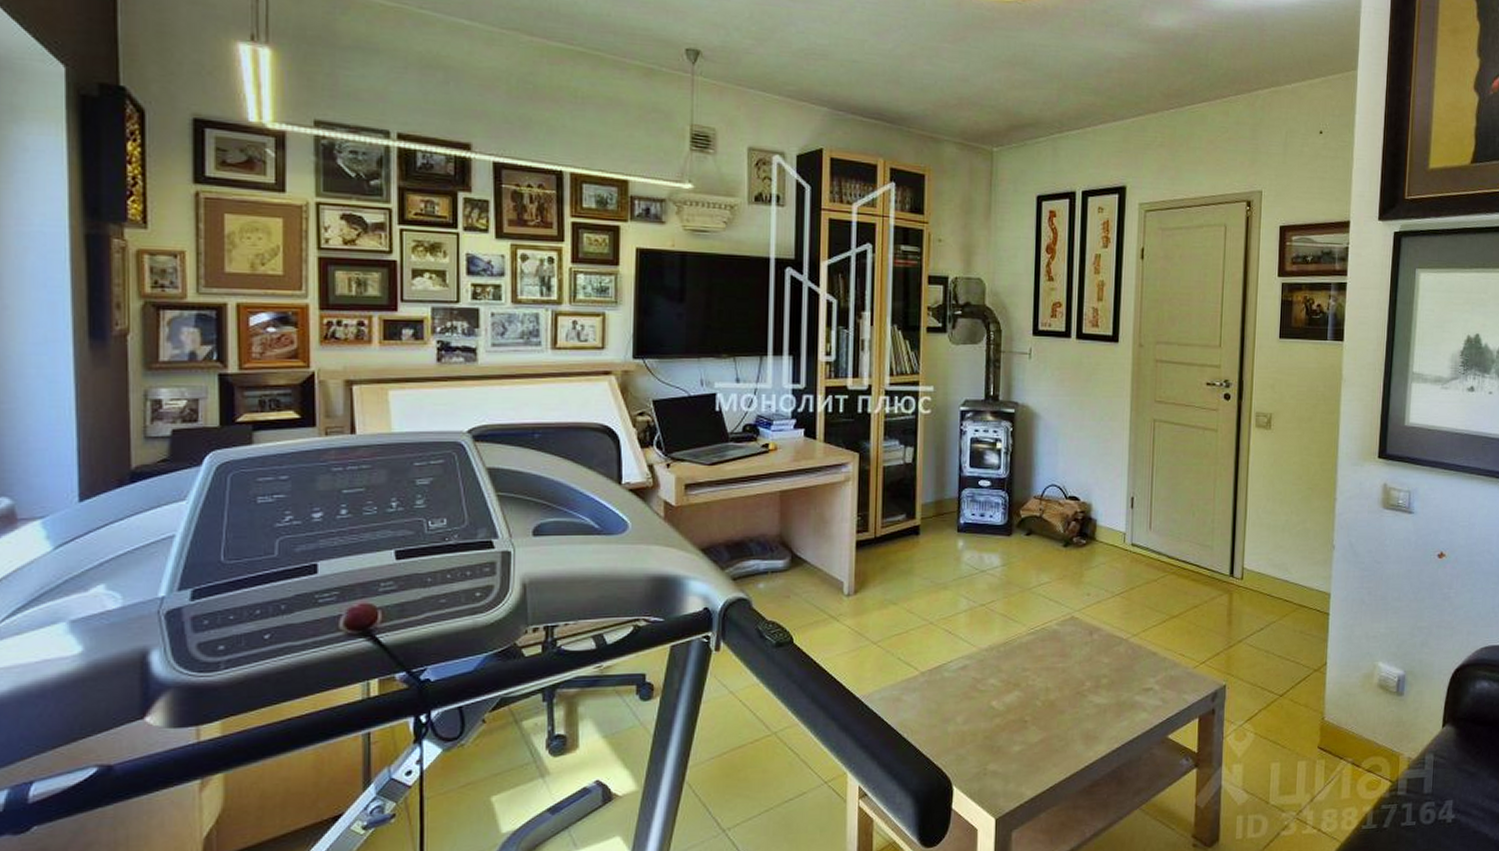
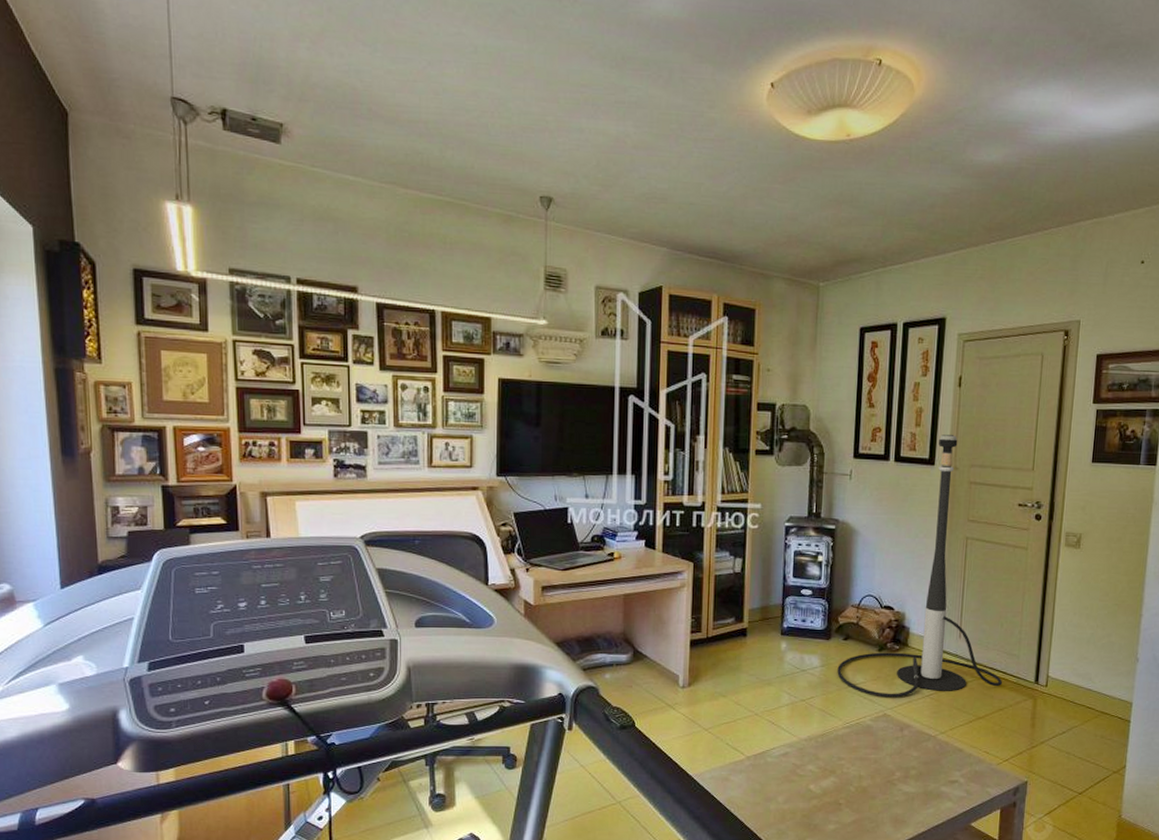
floor lamp: none [1019,310,1197,598] -> present [837,435,1003,698]

